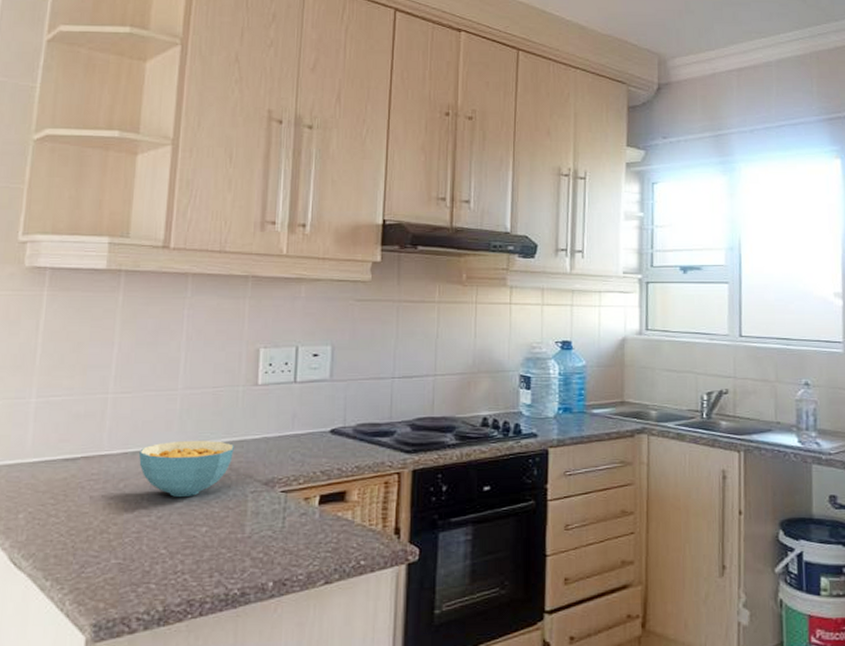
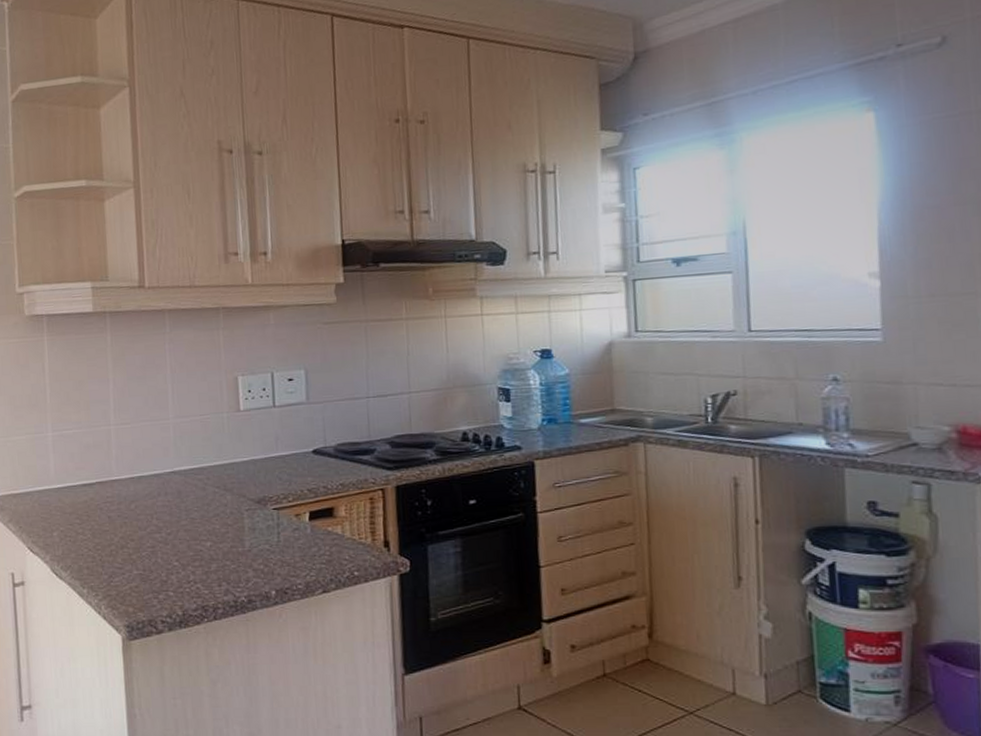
cereal bowl: present [139,439,234,497] -> none [144,463,226,516]

